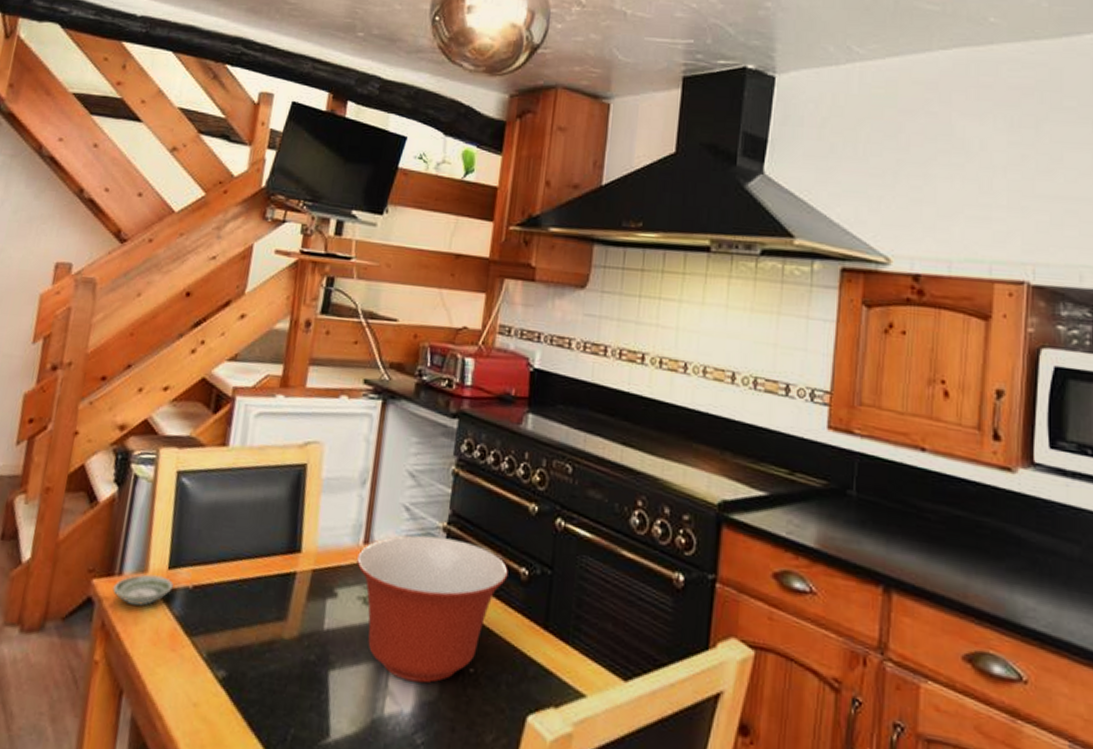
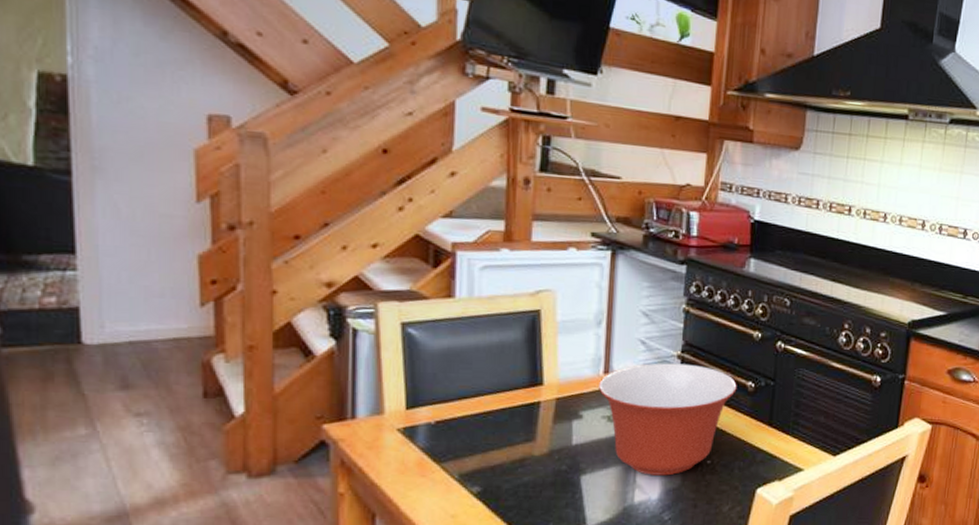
saucer: present [113,574,174,606] -> none [347,415,414,443]

